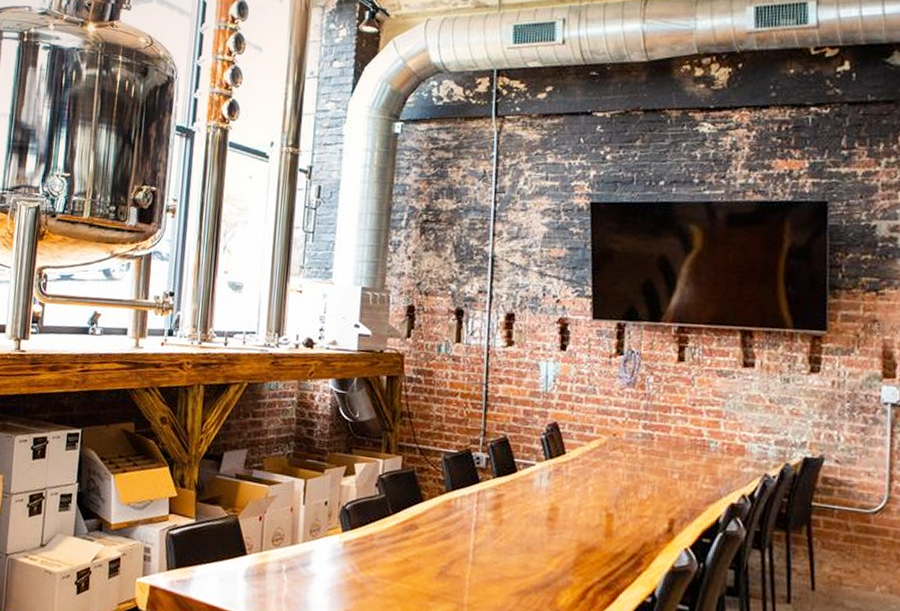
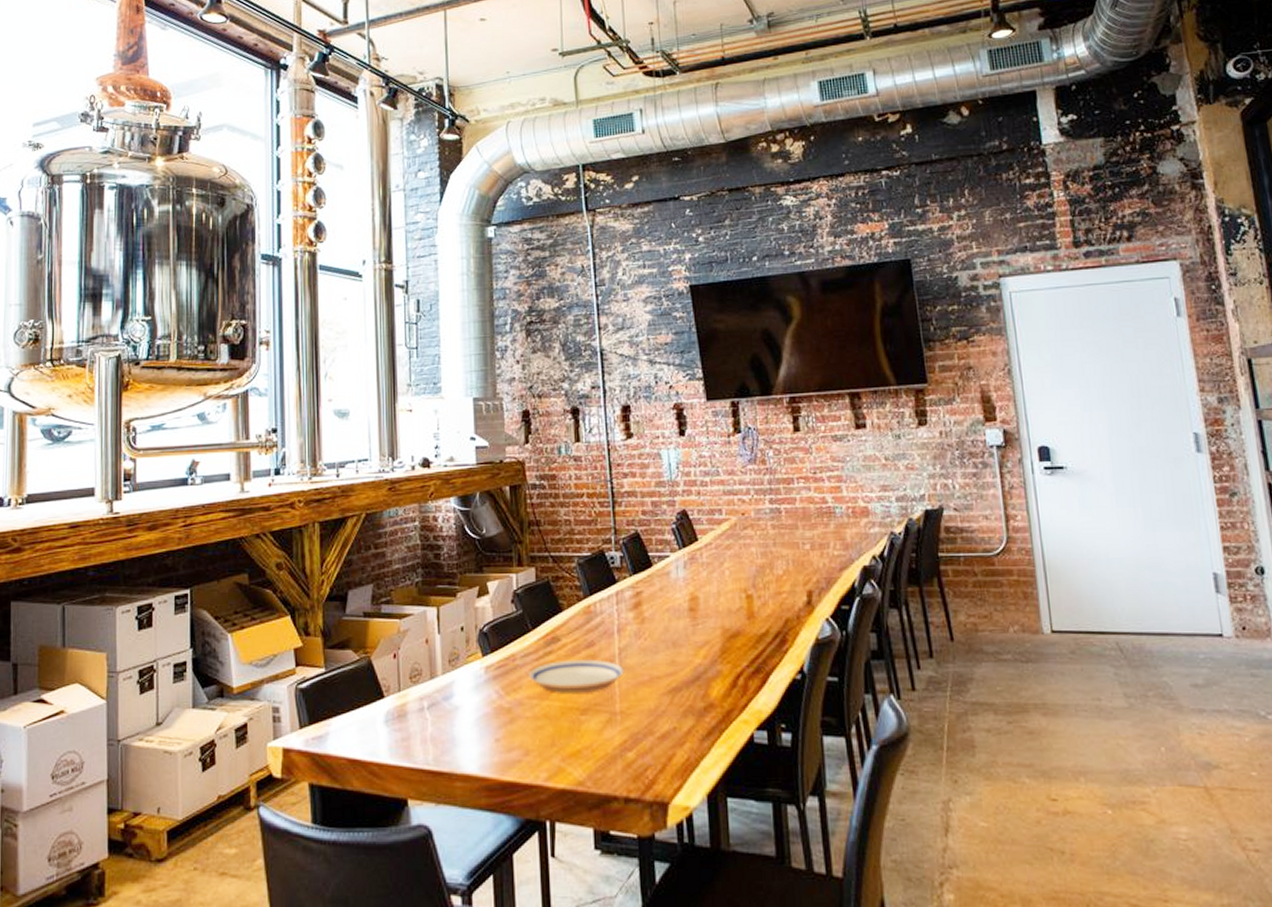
plate: none [384,547,476,581] -> present [529,659,624,693]

